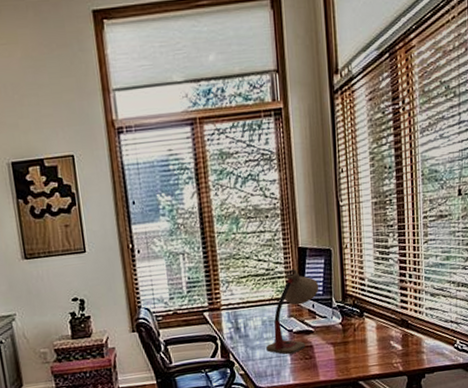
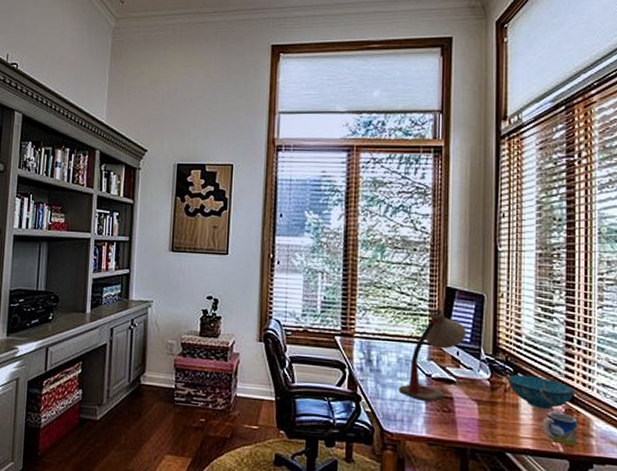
decorative bowl: none [355,312,409,340] -> present [507,374,575,410]
mug: none [385,338,413,364] -> present [541,412,578,446]

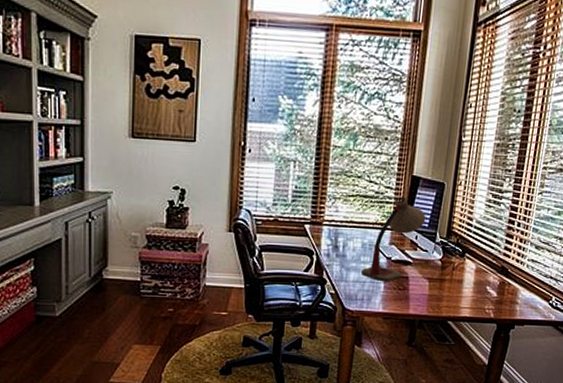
decorative bowl: present [507,374,575,410] -> none [455,254,509,284]
mug: present [541,412,578,446] -> none [479,285,508,311]

